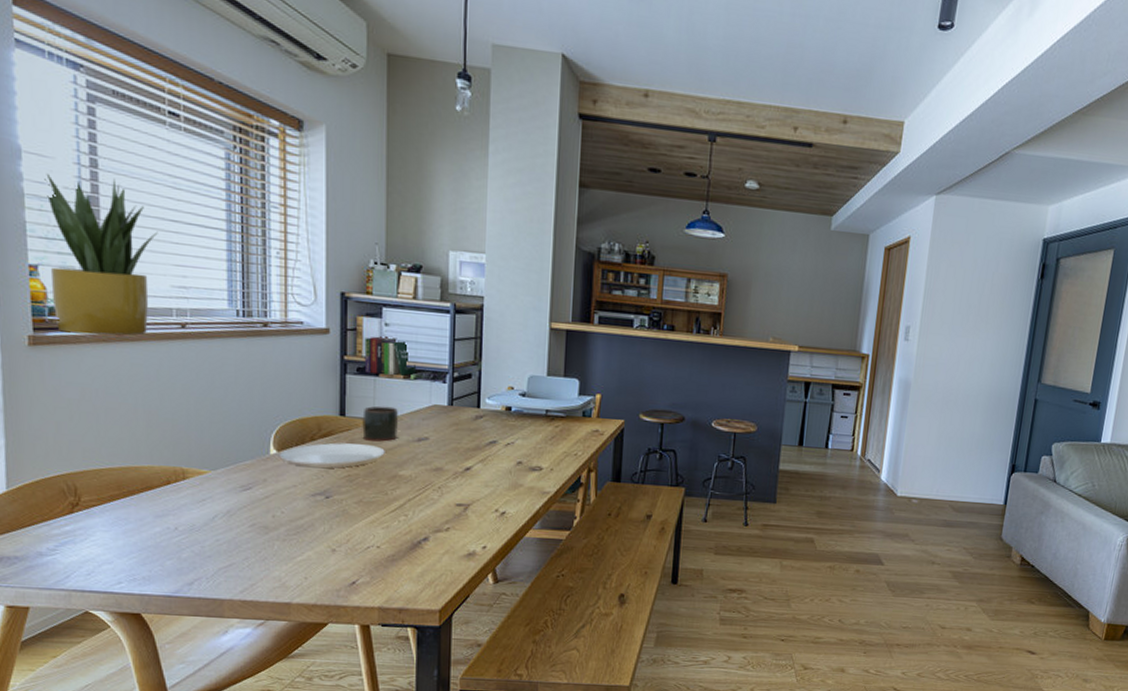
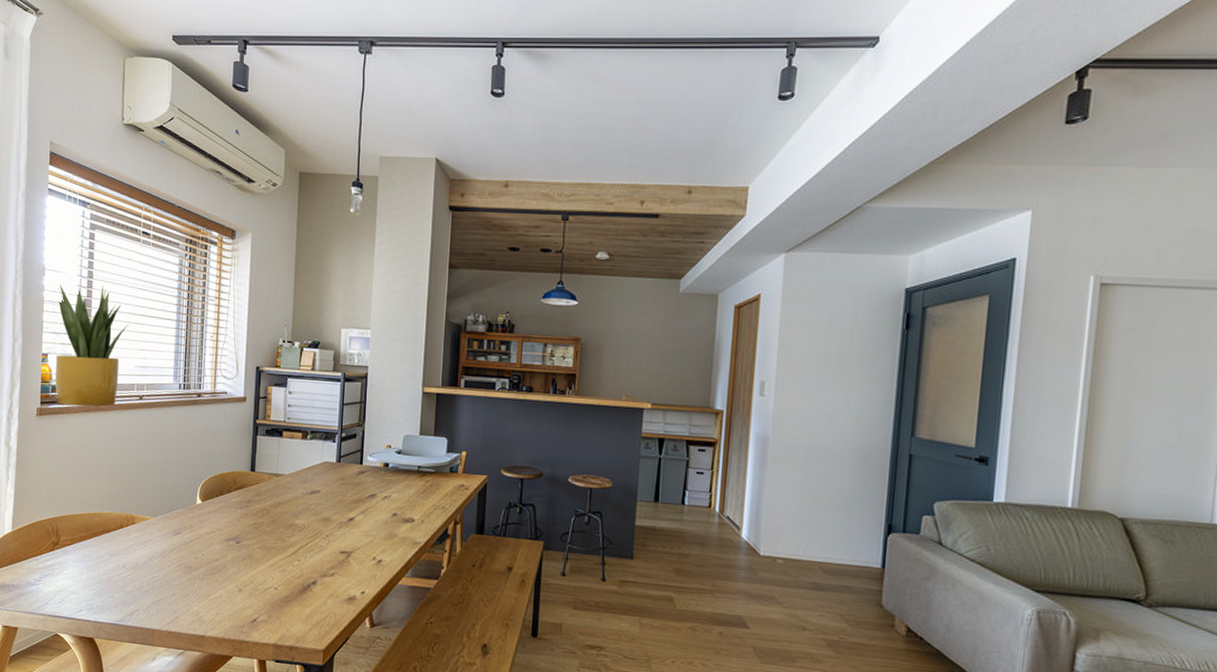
plate: present [280,442,385,469] -> none [204,494,285,517]
mug: present [362,406,399,442] -> none [267,462,297,494]
books: present [364,335,417,376] -> none [271,402,312,437]

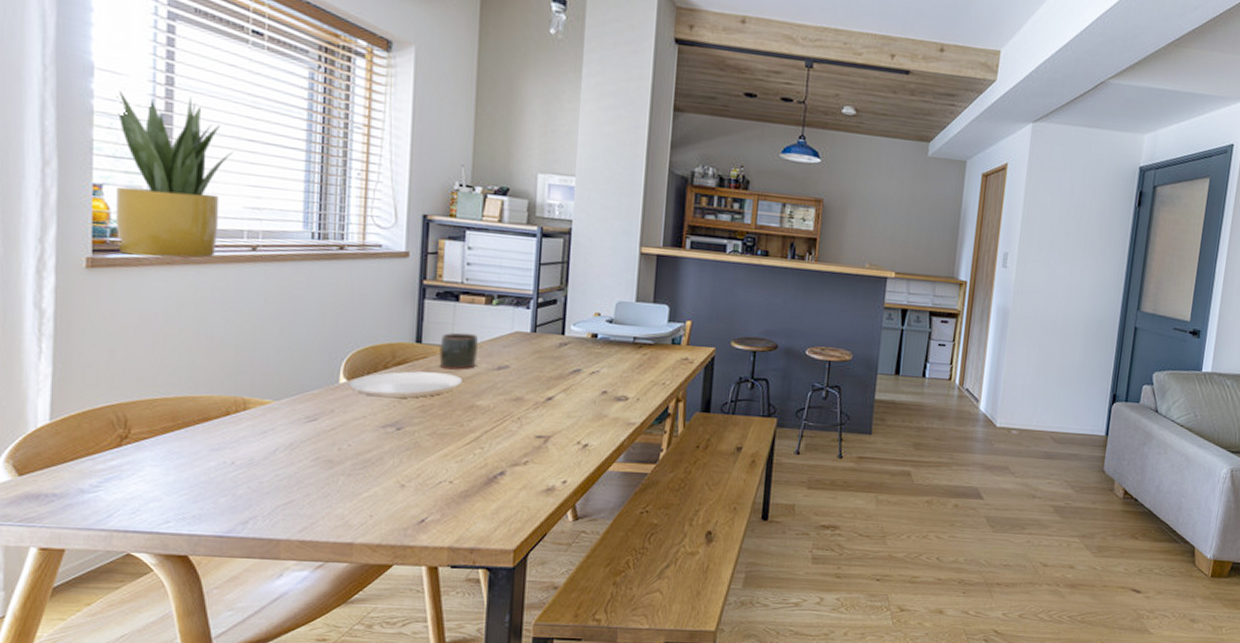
plate: none [204,494,285,517] -> present [350,371,463,399]
mug: none [267,462,297,494] -> present [439,332,479,371]

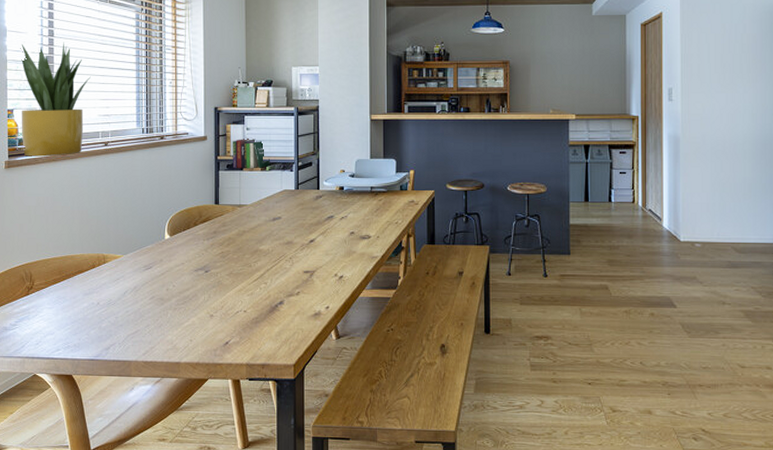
plate: present [350,371,463,399] -> none [172,226,249,248]
mug: present [439,332,479,371] -> none [231,194,259,223]
books: none [444,259,500,301] -> present [232,137,271,169]

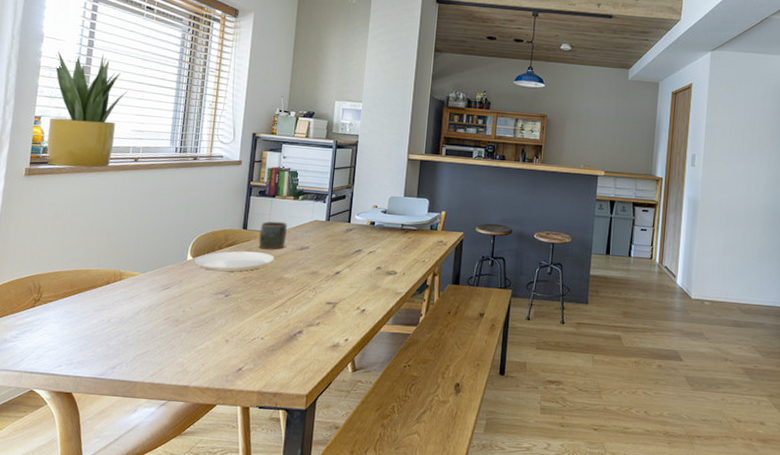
plate: none [172,226,249,248] -> present [194,251,275,272]
mug: none [231,194,259,223] -> present [258,221,288,250]

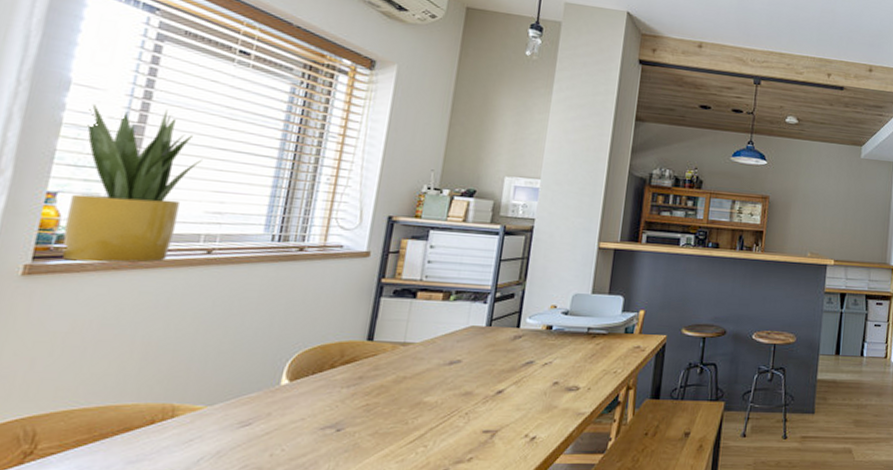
plate: present [194,251,275,272] -> none [291,369,412,398]
mug: present [258,221,288,250] -> none [389,329,432,367]
books: present [264,166,304,197] -> none [401,257,458,298]

